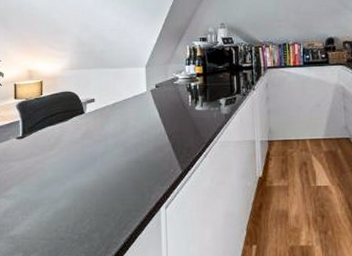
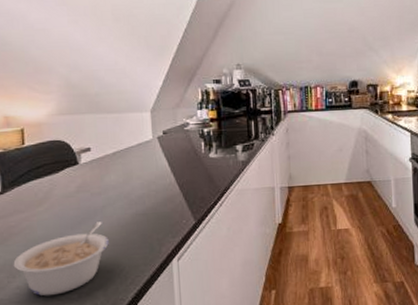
legume: none [27,167,106,235] -> present [13,222,109,296]

